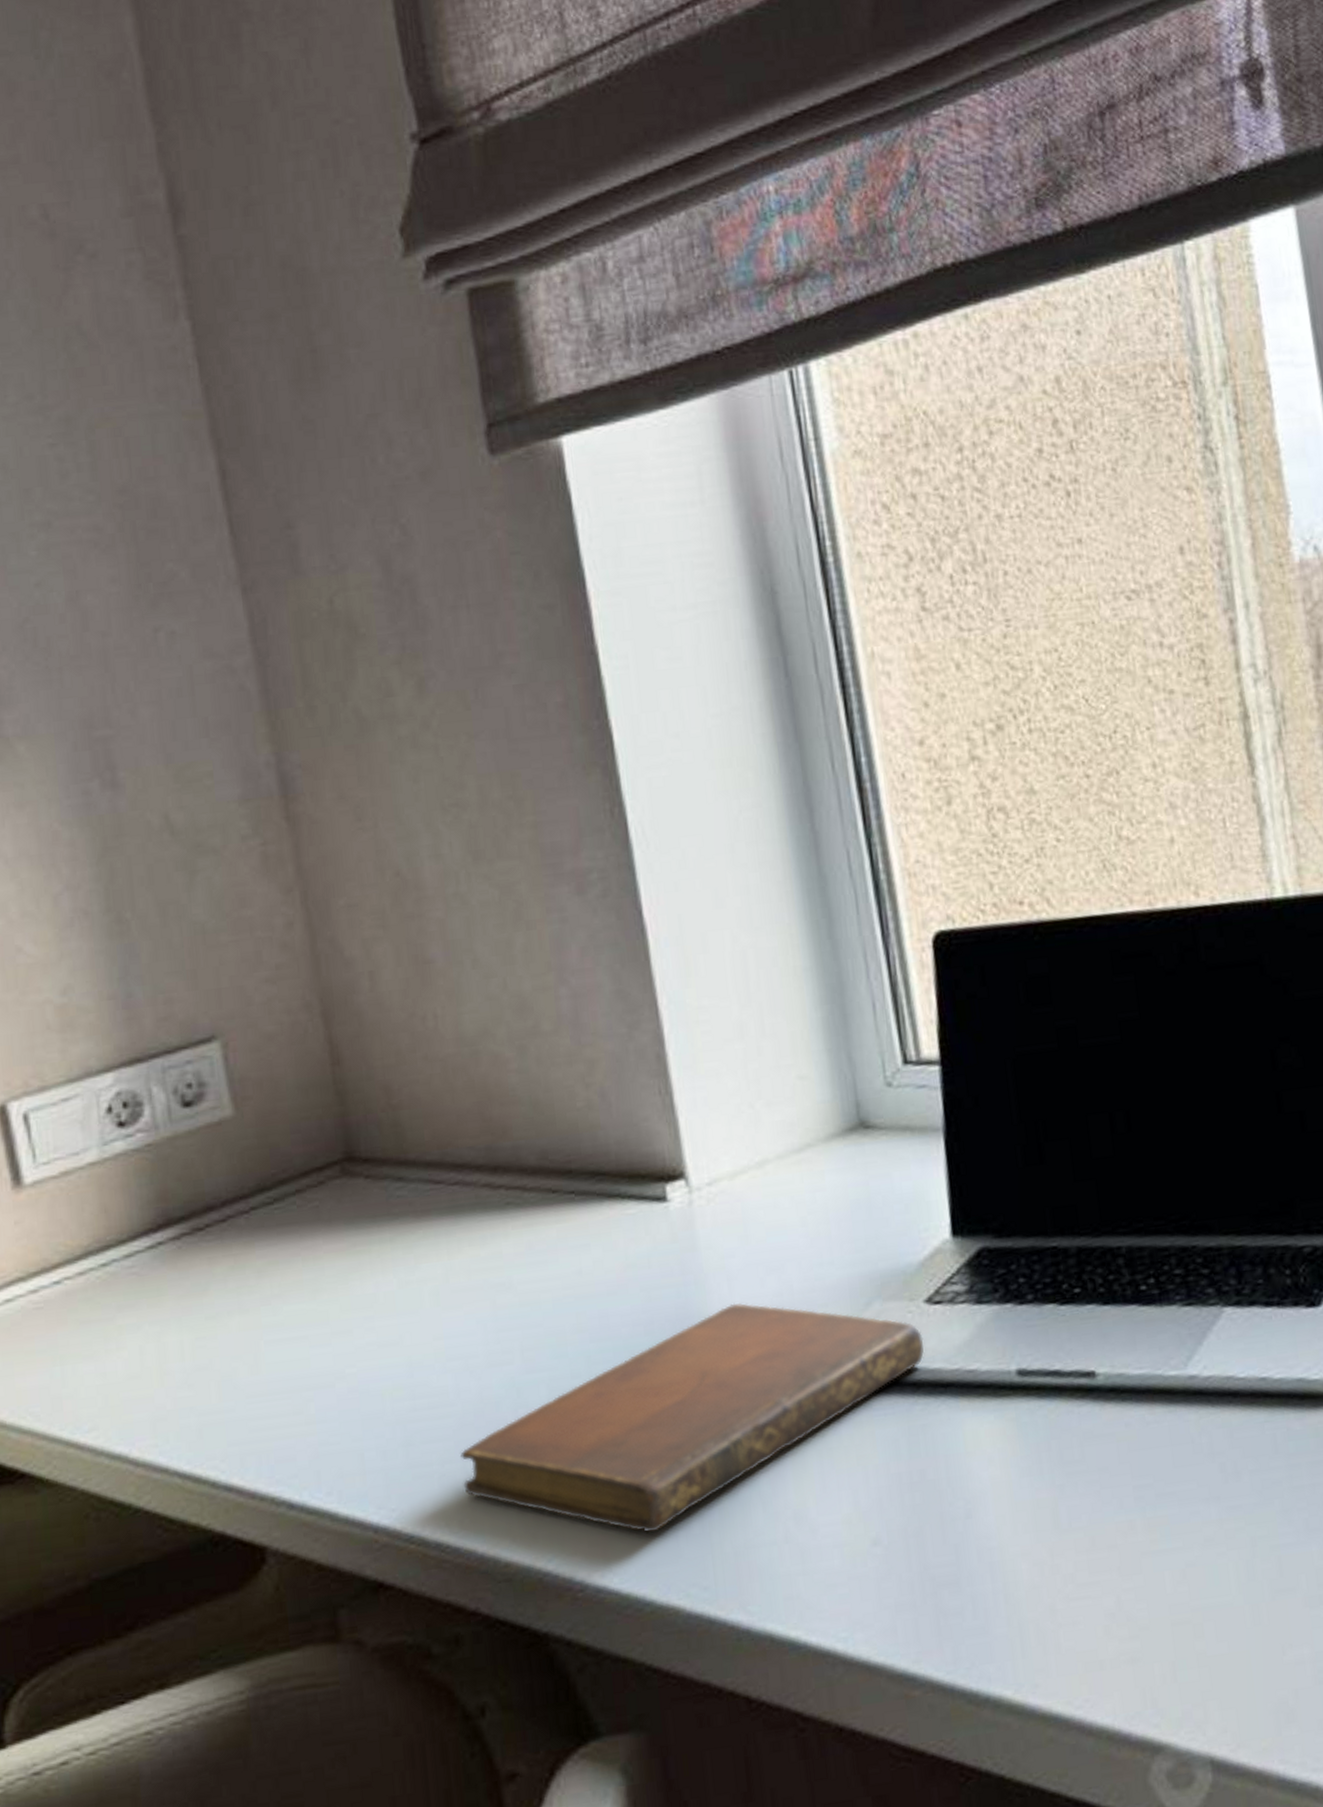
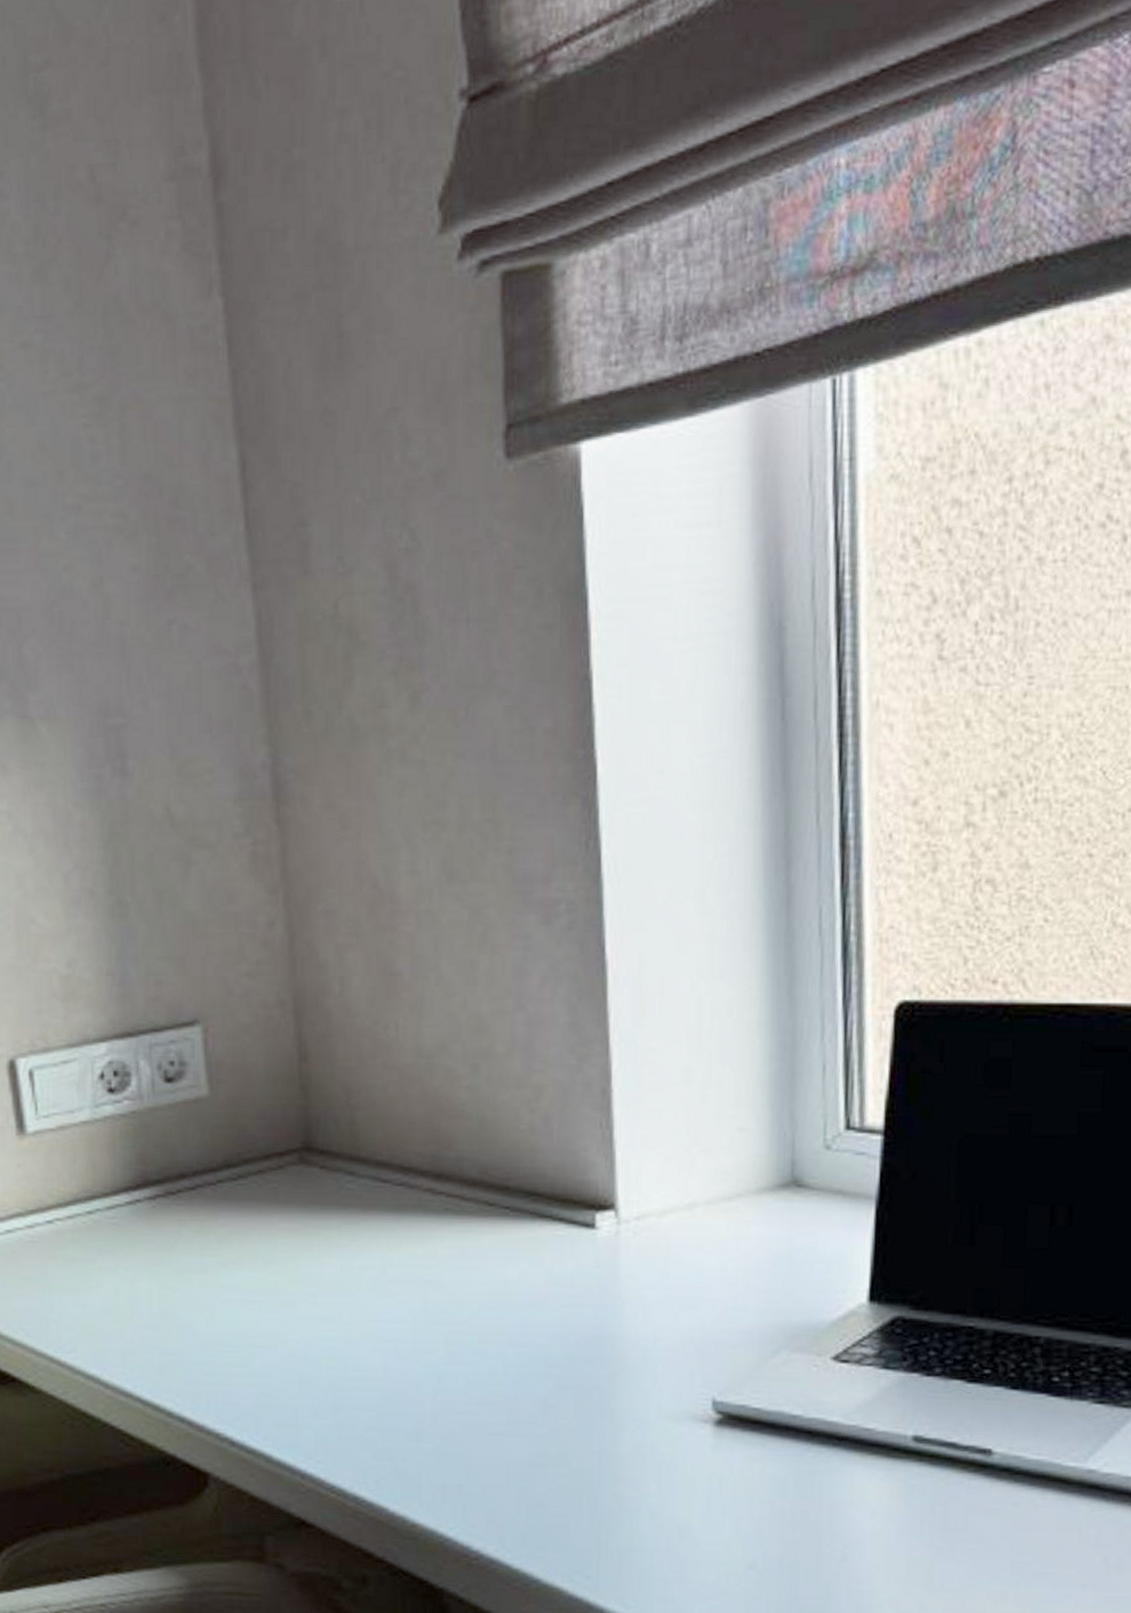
notebook: present [460,1302,925,1533] -> none [382,1331,825,1521]

